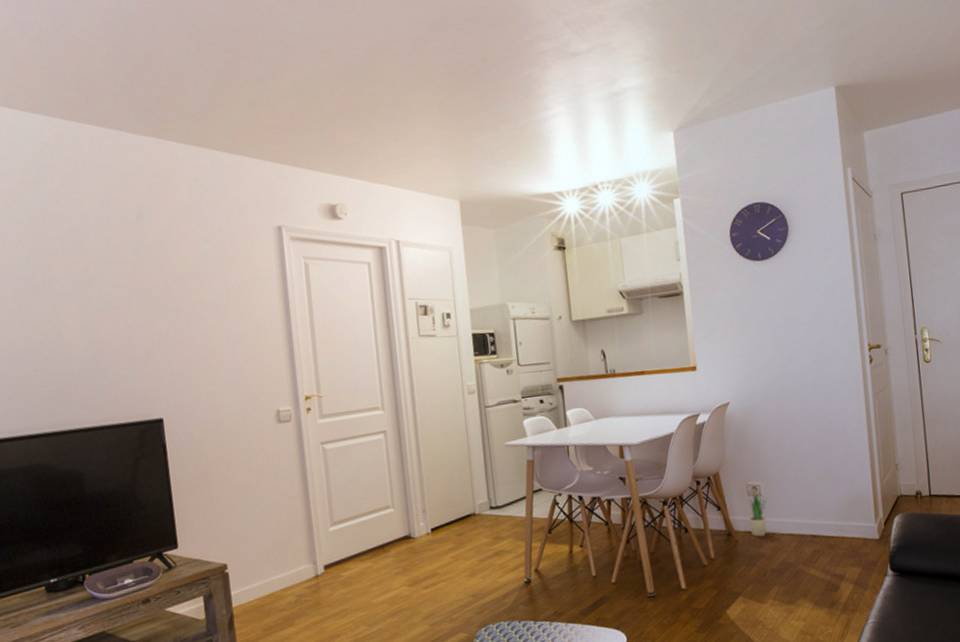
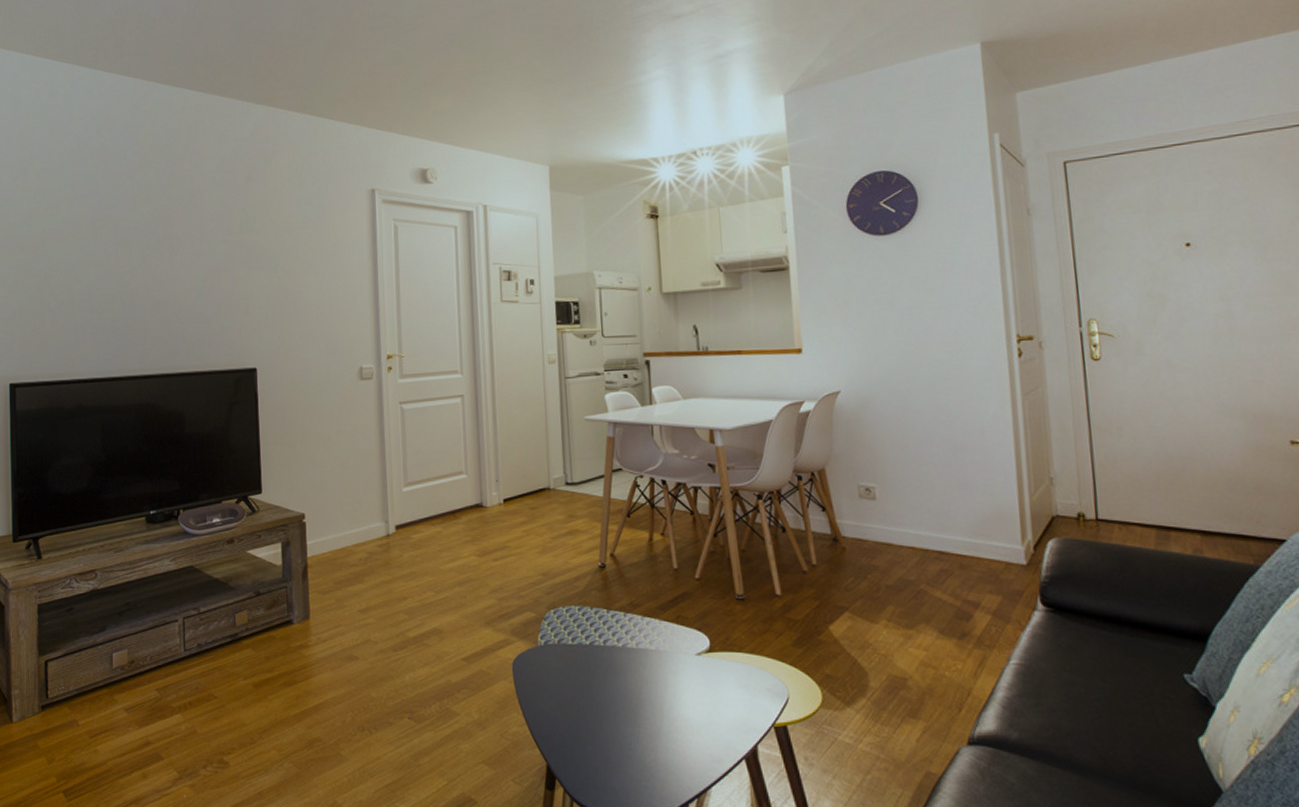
potted plant: present [748,492,768,537] -> none [859,494,884,546]

